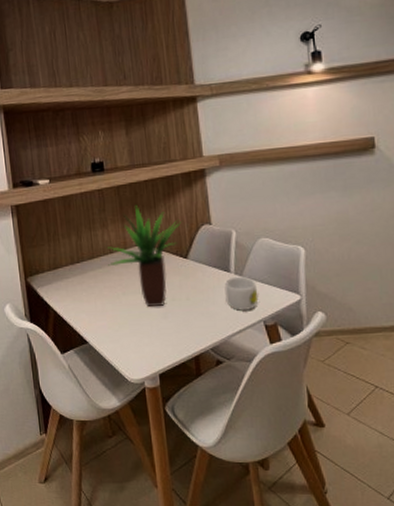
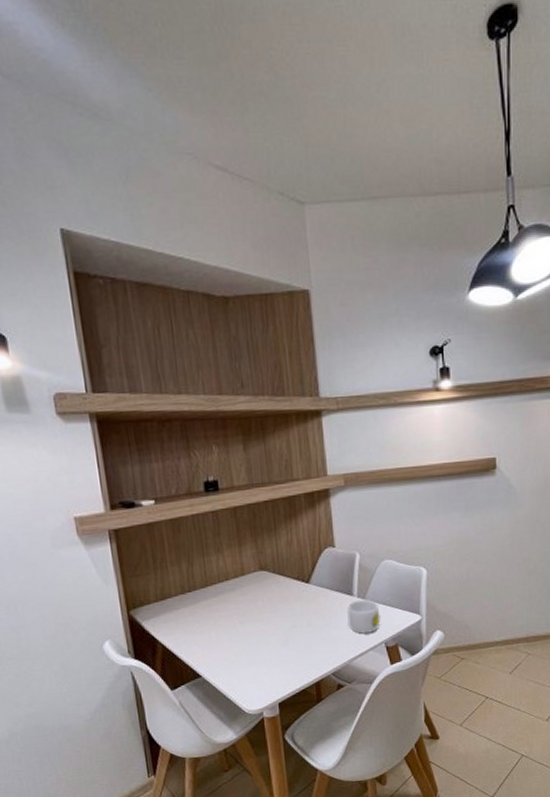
potted plant: present [108,204,182,308] -> none [223,527,304,636]

